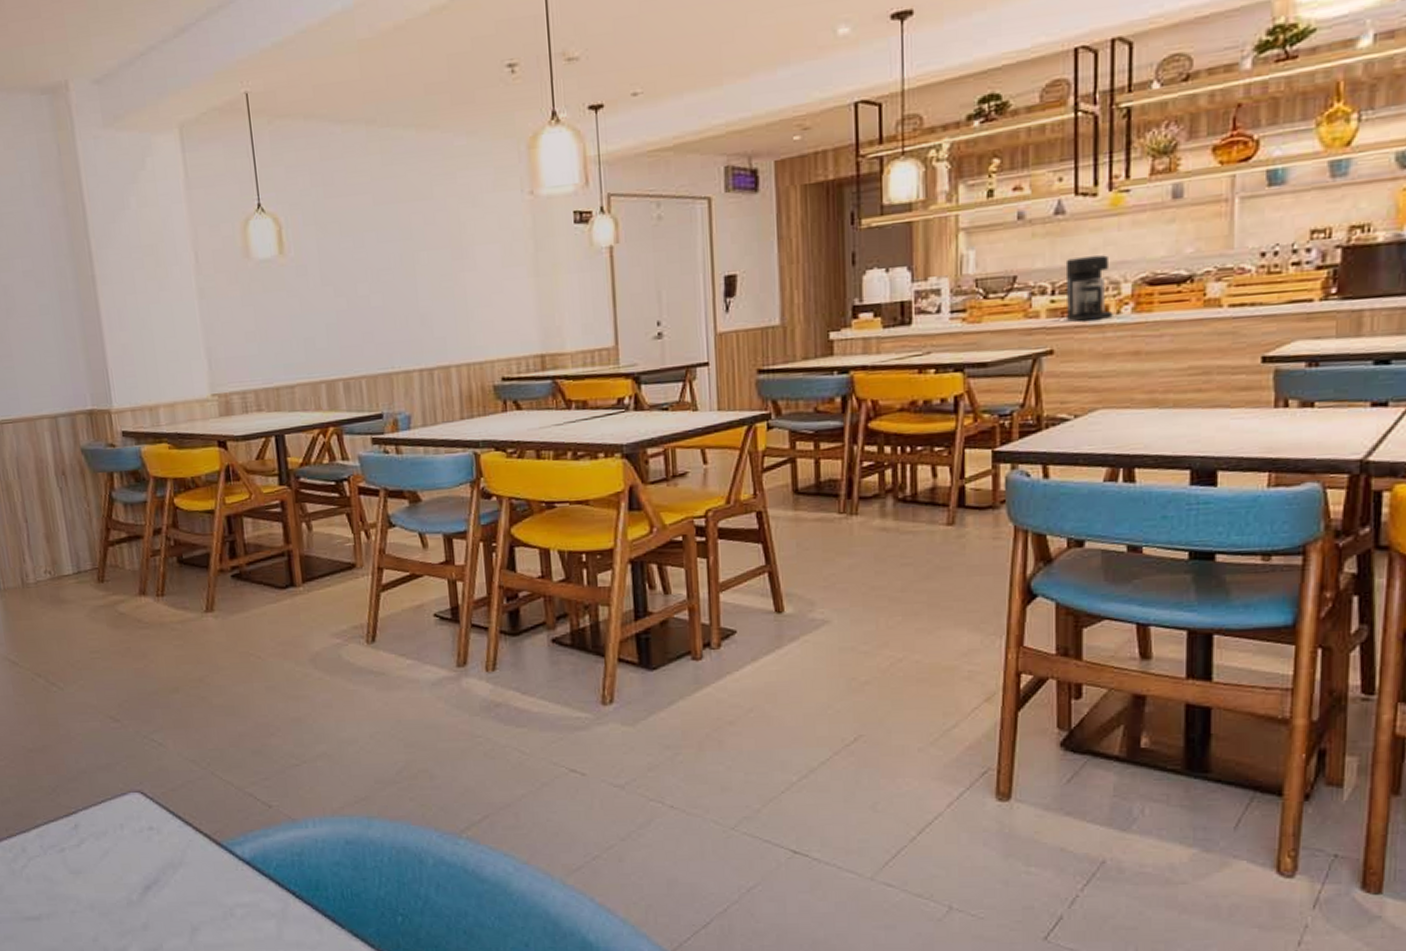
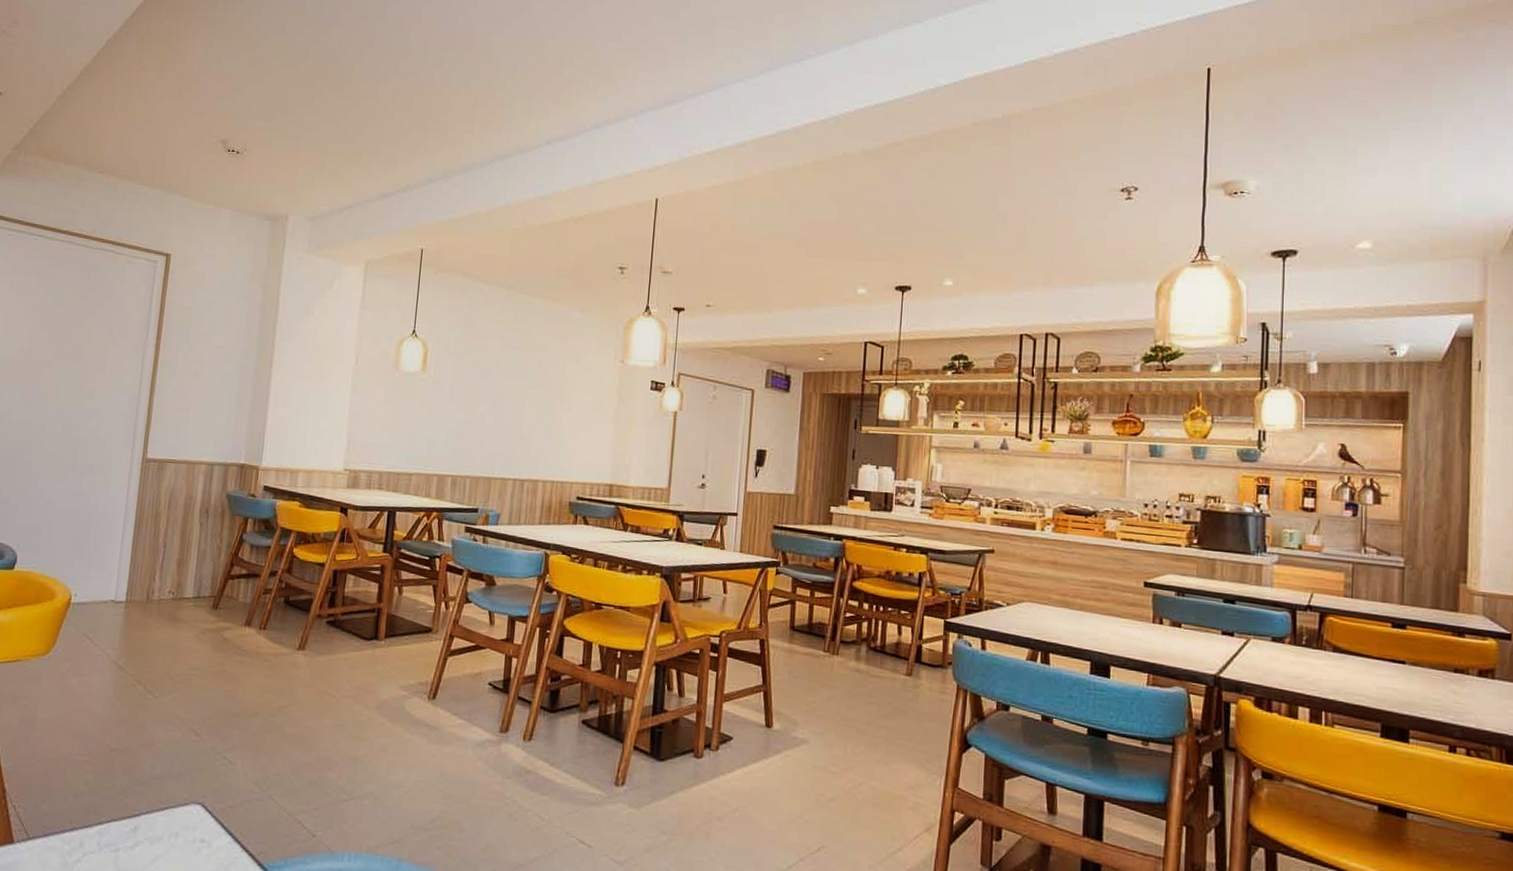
coffee maker: present [1065,255,1113,322] -> none [1005,483,1039,533]

